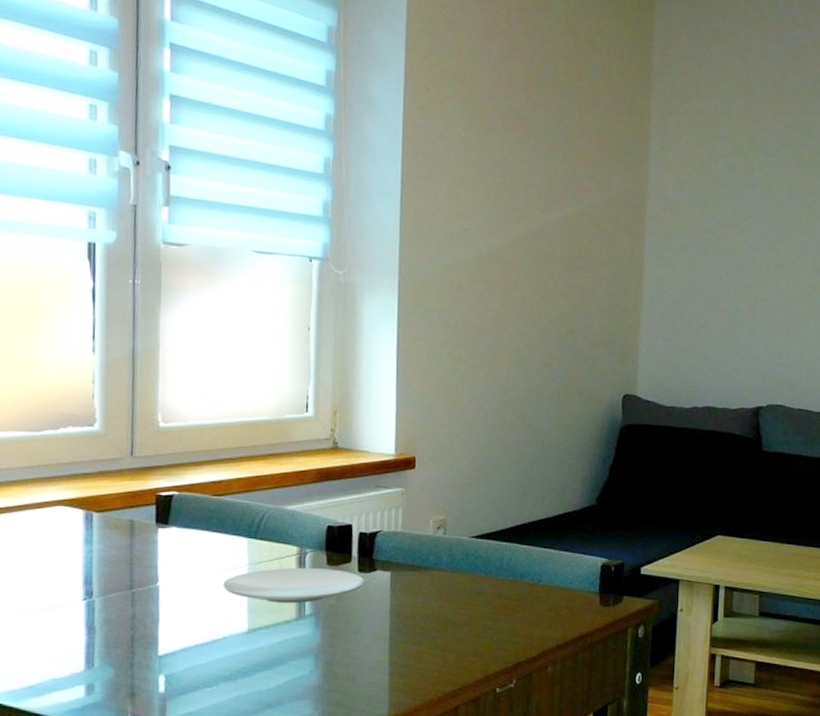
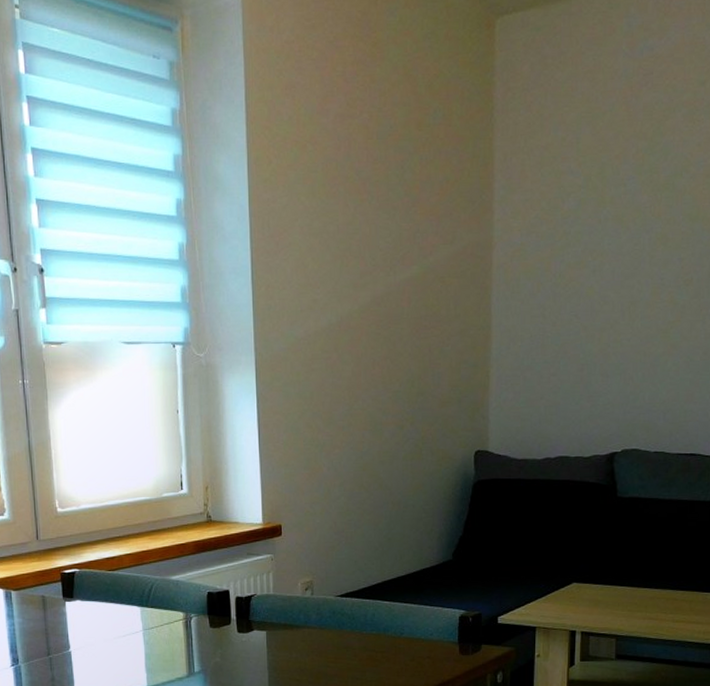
plate: present [223,567,364,603] -> none [123,630,243,662]

